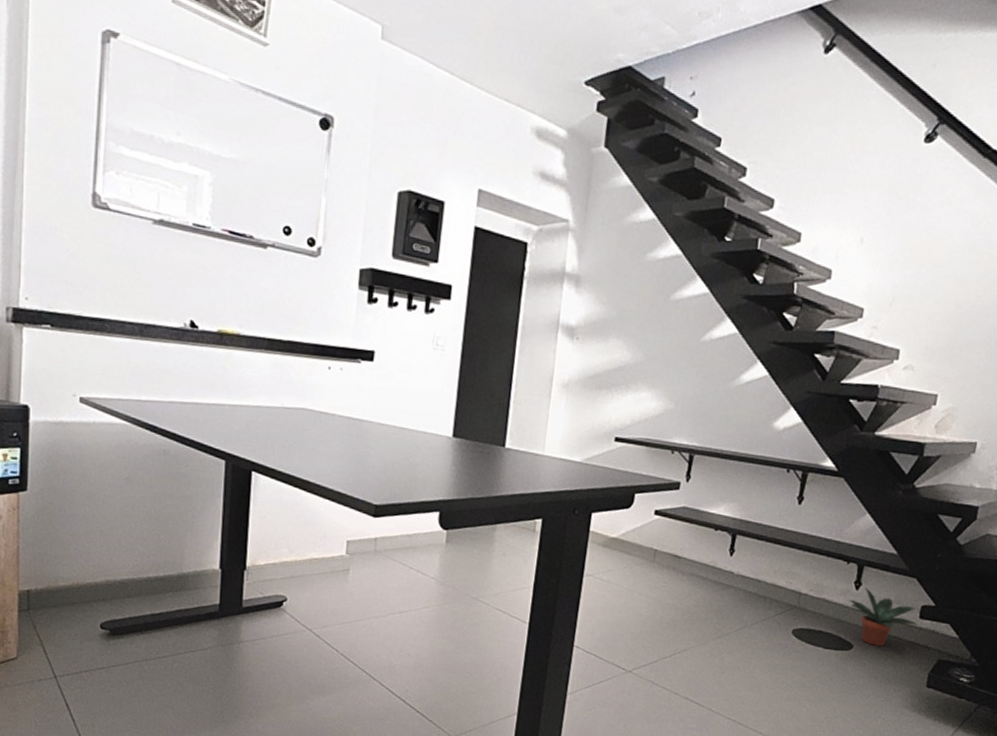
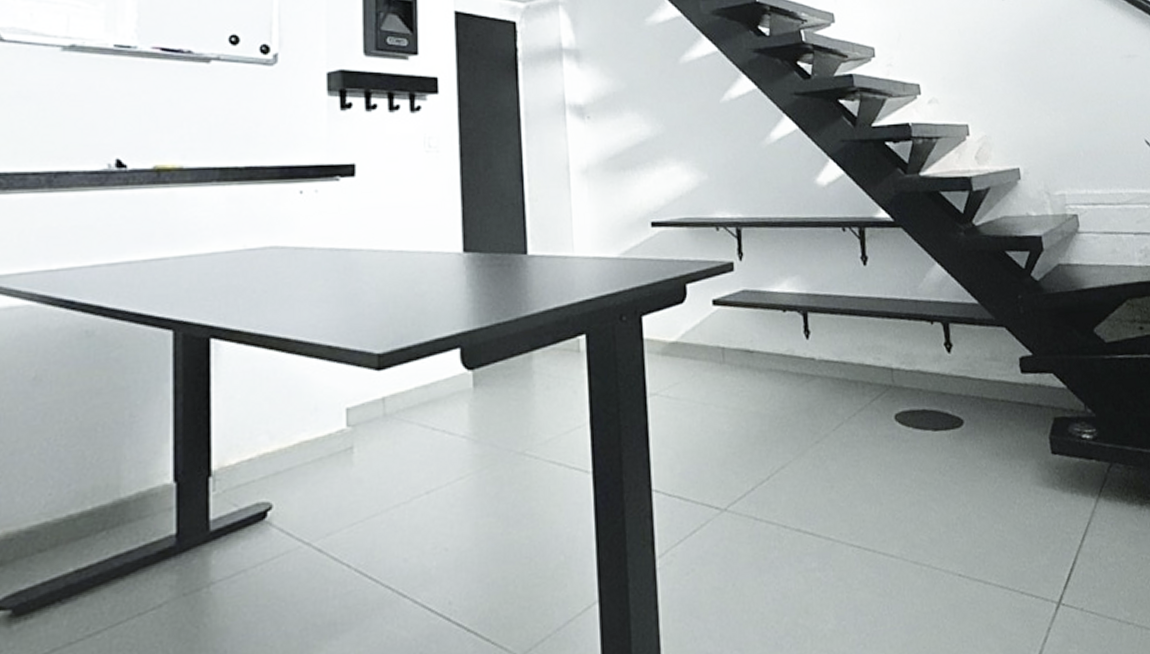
potted plant: present [848,587,918,647] -> none [943,348,1021,416]

